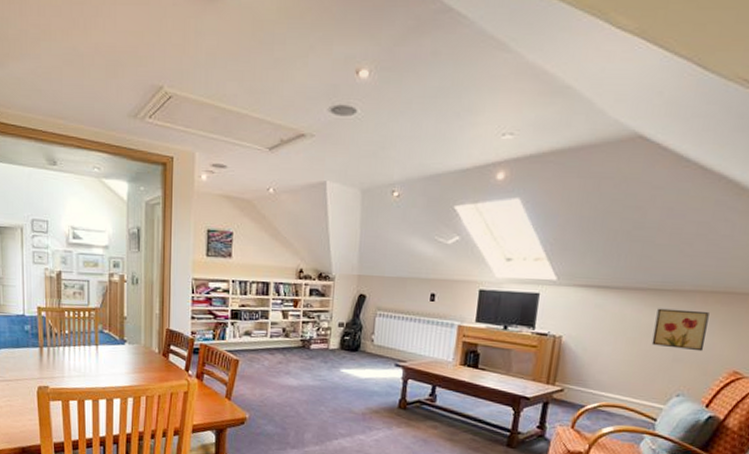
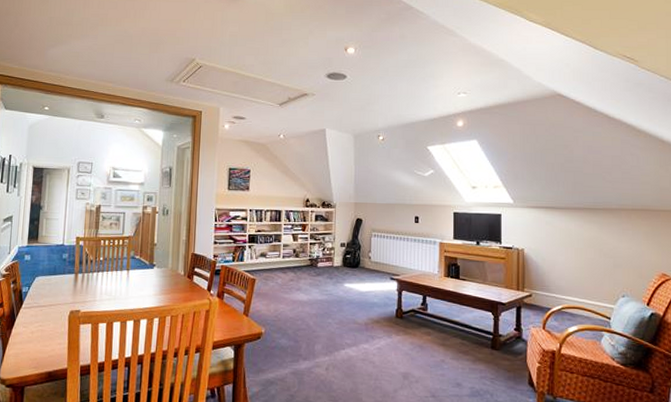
wall art: present [651,308,709,352] -> none [594,223,636,258]

